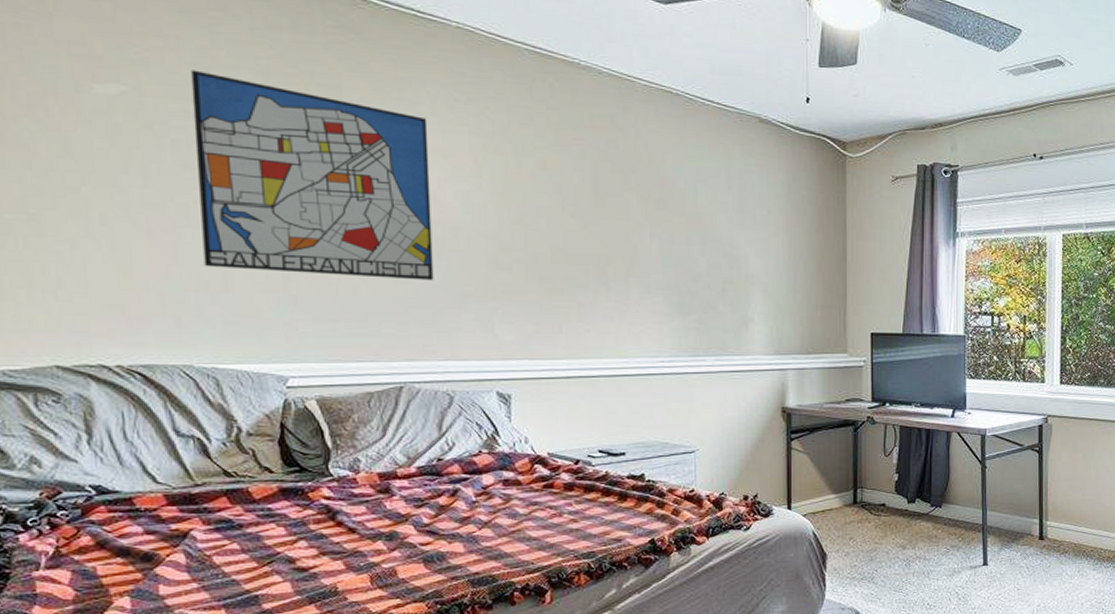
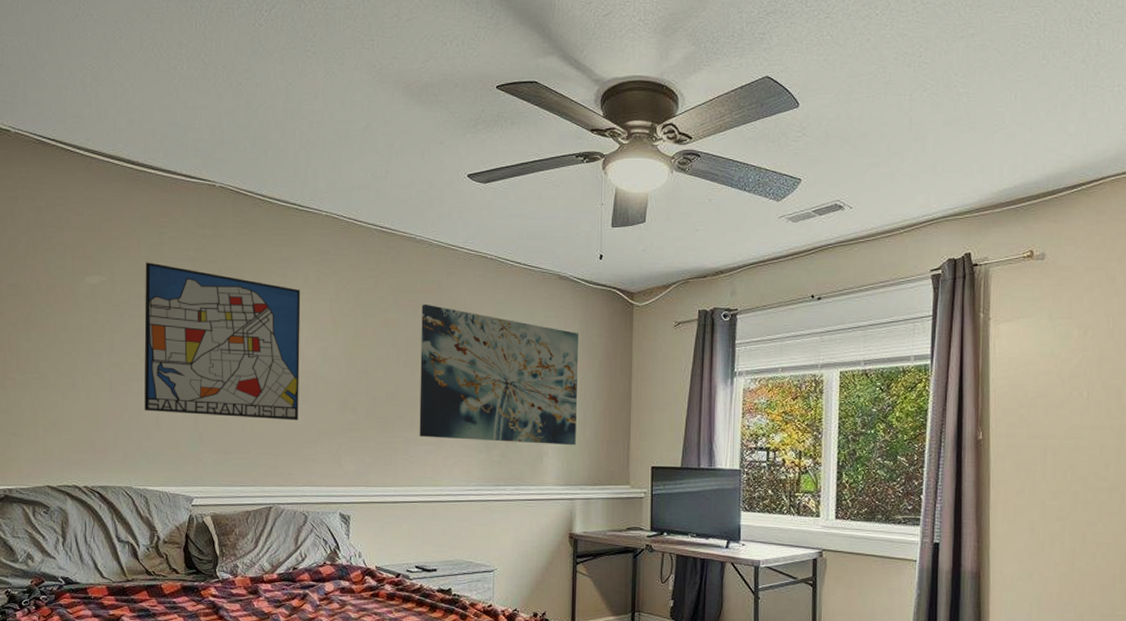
wall art: none [592,143,786,310] -> present [419,303,579,445]

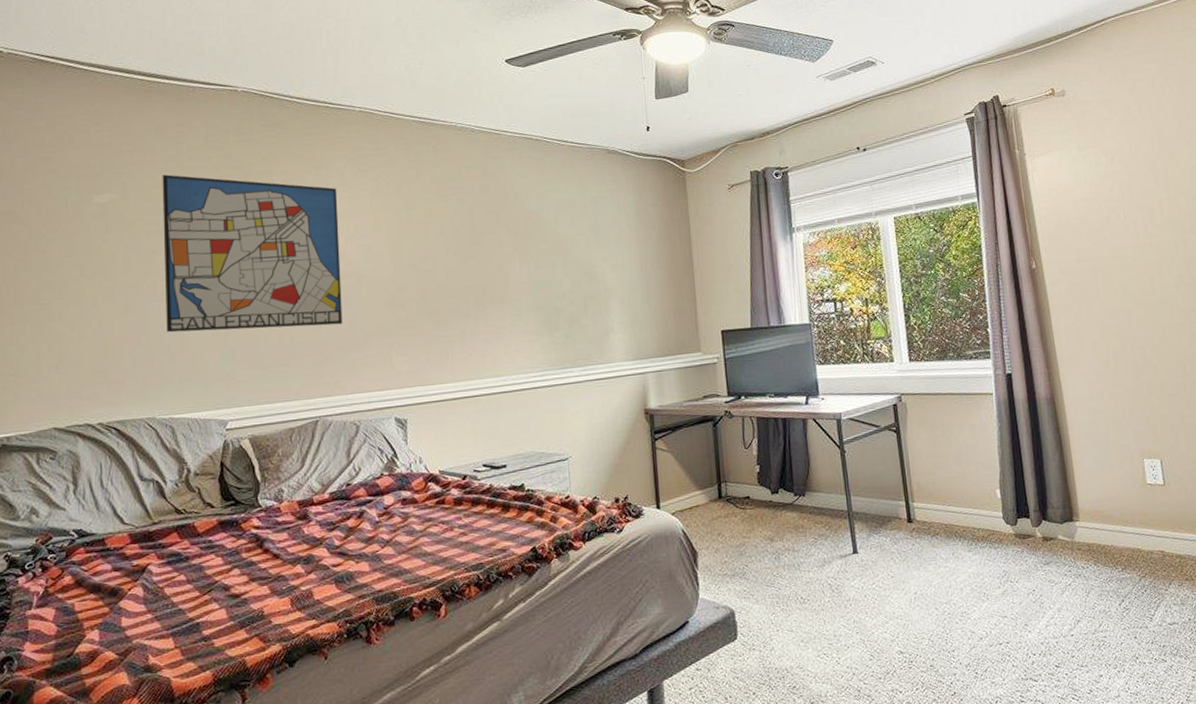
wall art: present [419,303,579,445] -> none [468,190,642,327]

